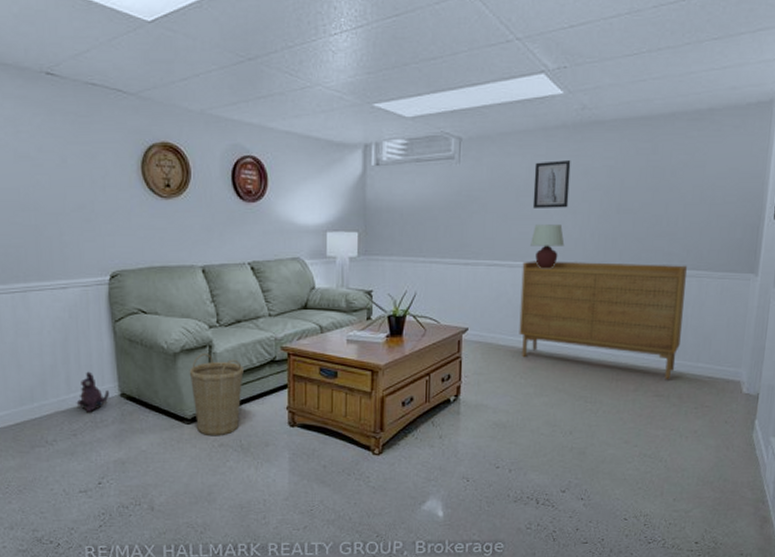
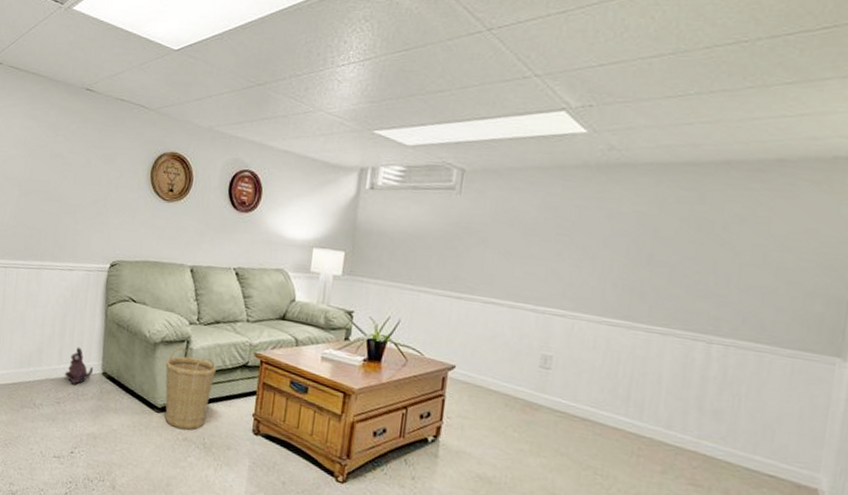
sideboard: present [519,261,687,379] -> none [515,304,742,468]
table lamp: present [530,224,565,269] -> none [536,266,579,316]
wall art: present [532,160,571,208] -> none [541,200,592,253]

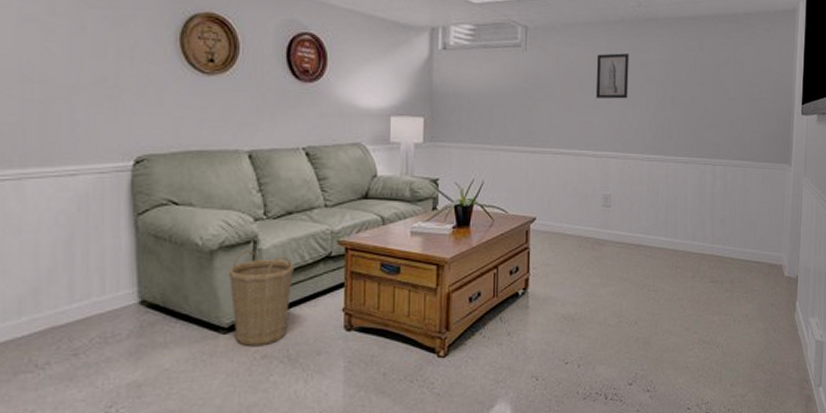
plush toy: present [64,347,93,385] -> none [80,275,125,327]
wall art: none [541,200,592,253] -> present [595,53,629,99]

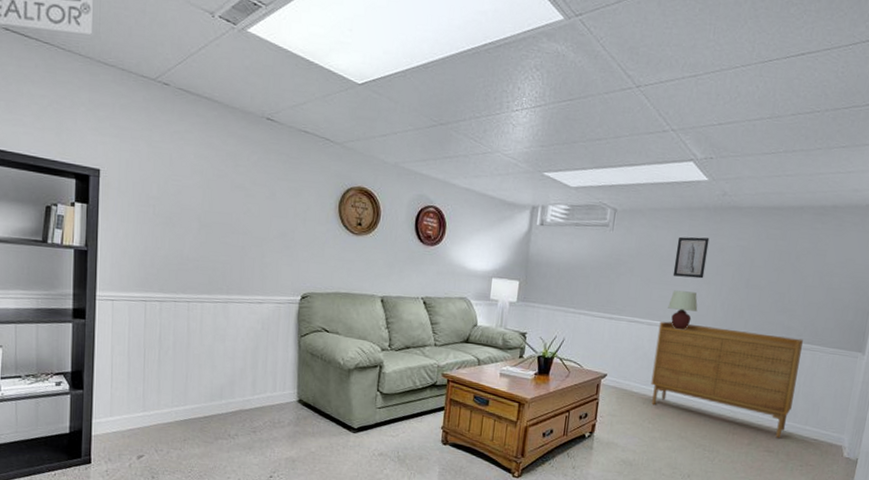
basket: present [228,250,294,346] -> none [359,372,408,446]
sideboard: none [585,149,733,265] -> present [651,321,803,438]
table lamp: none [594,114,626,158] -> present [668,290,698,330]

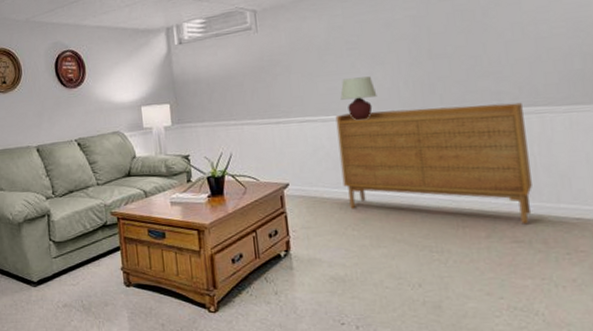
wall art: present [672,236,710,279] -> none [332,16,375,64]

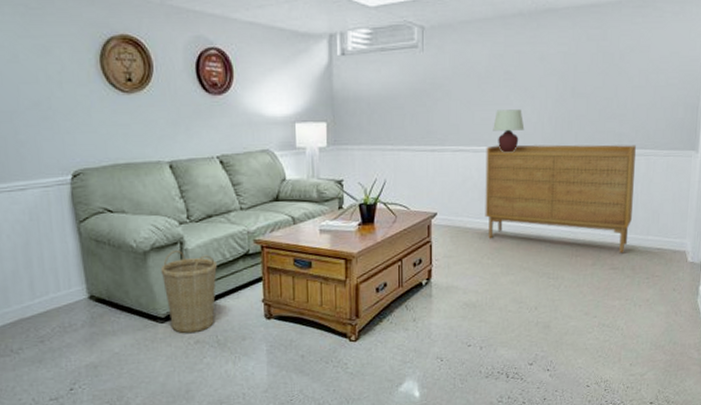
basket: none [32,222,80,297] -> present [160,251,217,333]

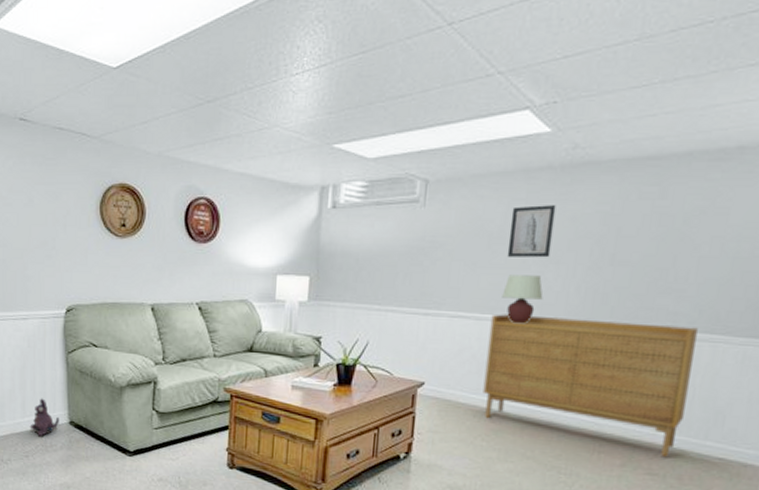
plush toy: none [42,275,77,318] -> present [30,398,59,437]
basket: present [160,251,217,333] -> none [133,389,186,470]
wall art: none [493,47,528,94] -> present [506,205,556,258]

